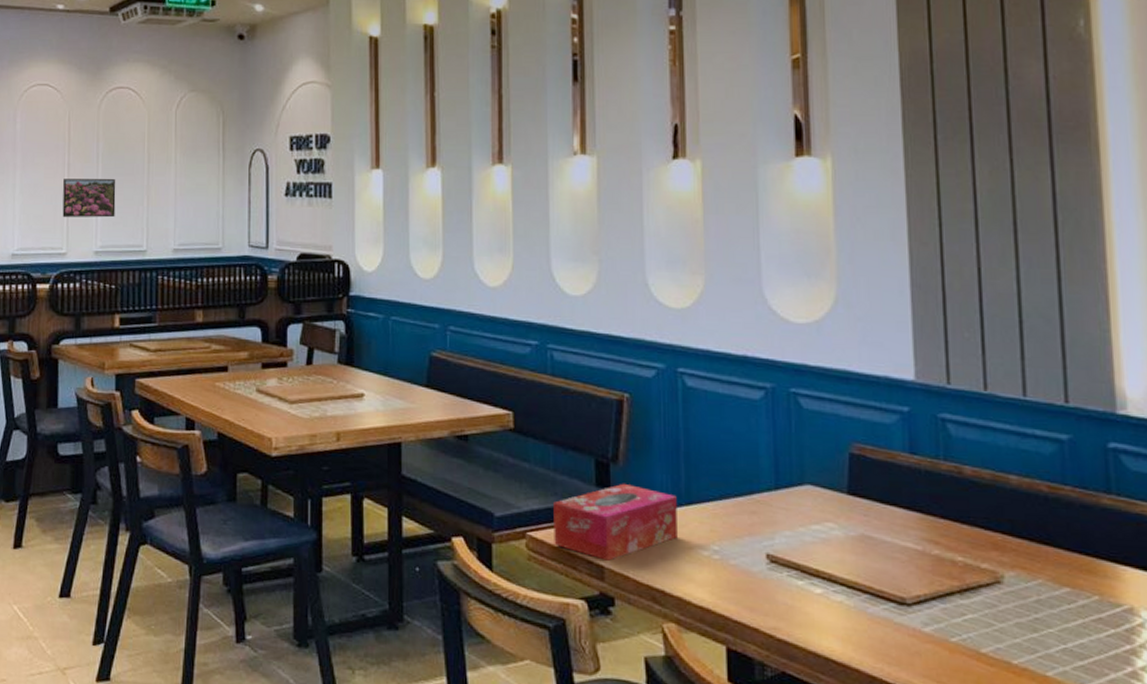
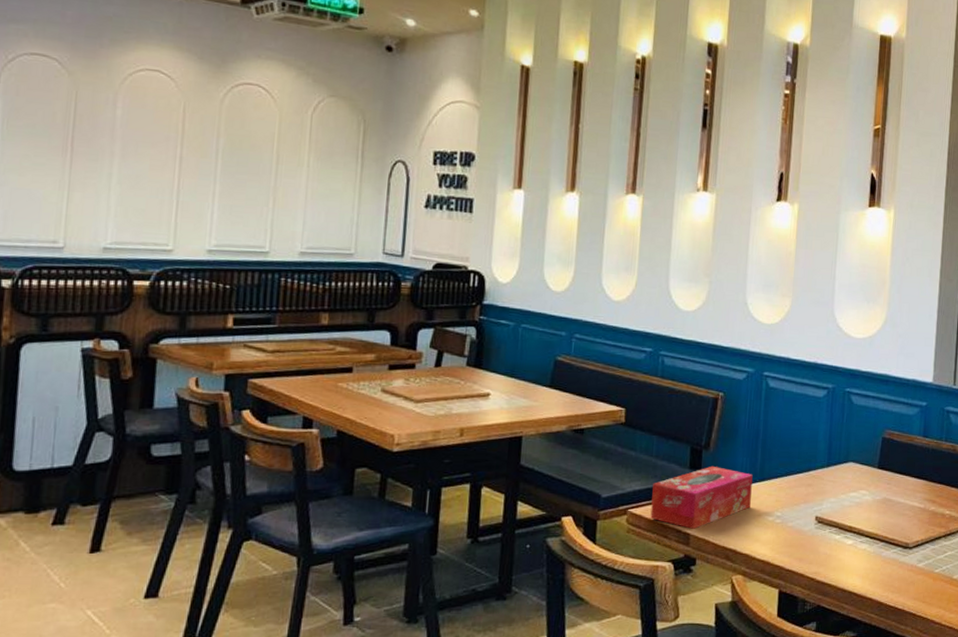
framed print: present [62,179,116,218] -> none [170,172,238,217]

